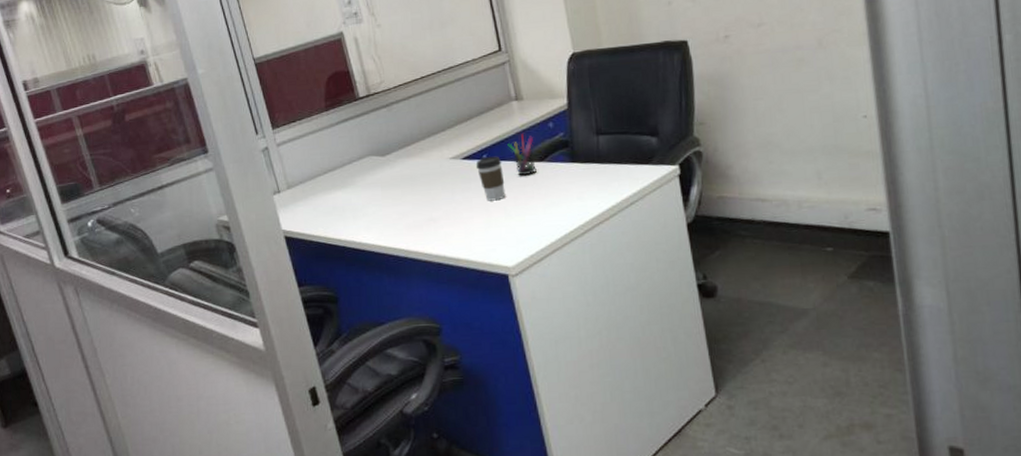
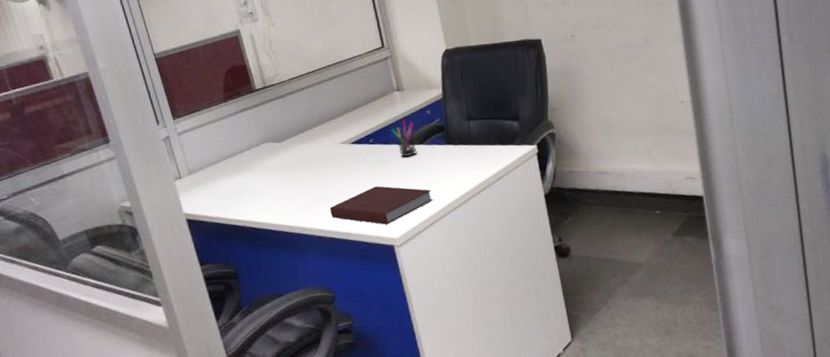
notebook: none [437,207,555,251] -> present [330,186,434,225]
coffee cup: present [475,156,506,201] -> none [363,140,390,181]

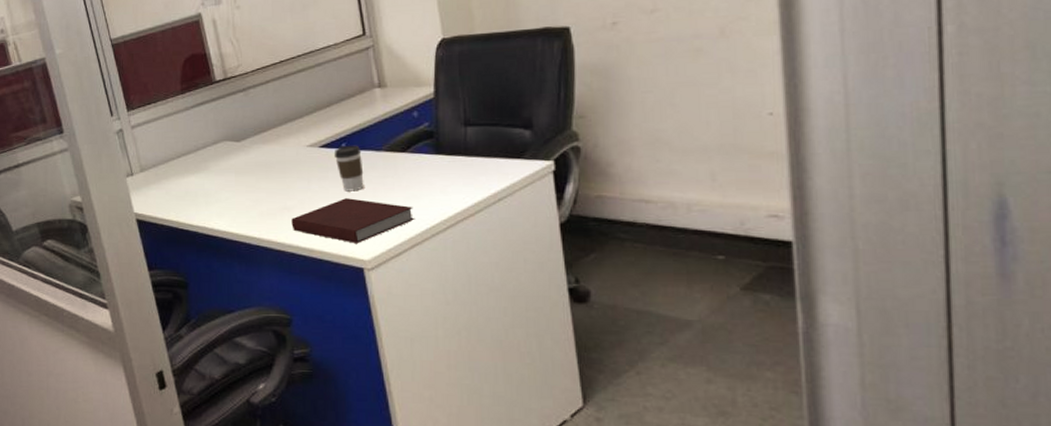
coffee cup: none [363,140,390,181] -> present [333,145,364,192]
pen holder: present [391,120,417,158] -> none [368,122,398,167]

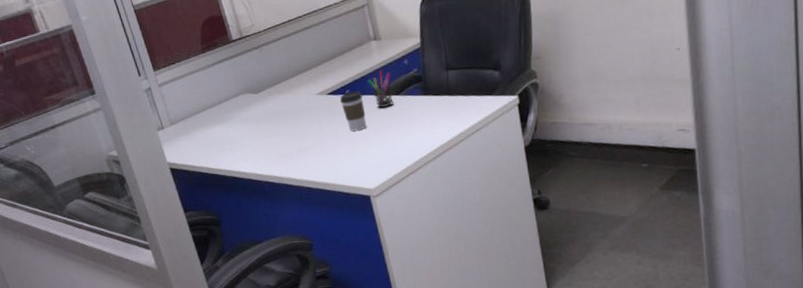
notebook: present [291,198,415,243] -> none [307,137,410,175]
pen holder: none [368,122,398,167] -> present [367,70,394,109]

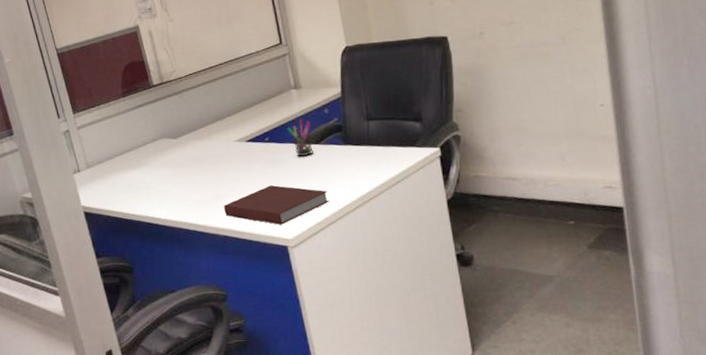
notebook: none [307,137,410,175] -> present [224,185,329,225]
coffee cup: present [339,91,367,132] -> none [258,139,286,180]

